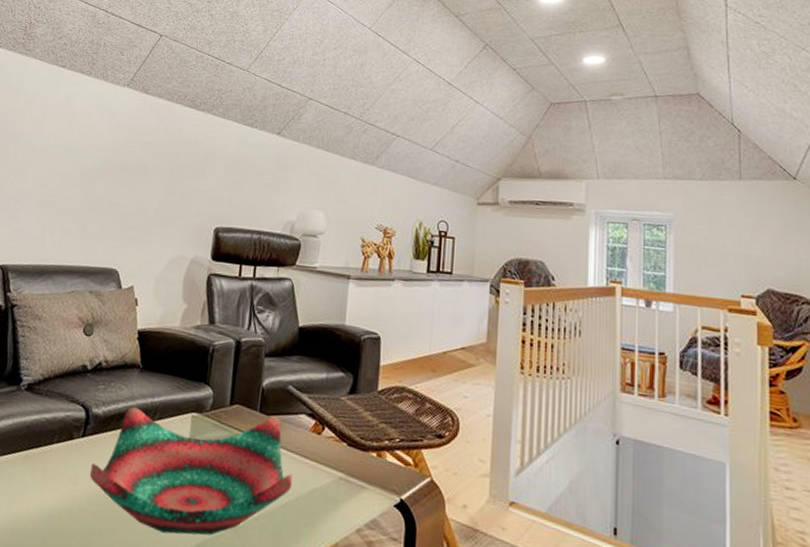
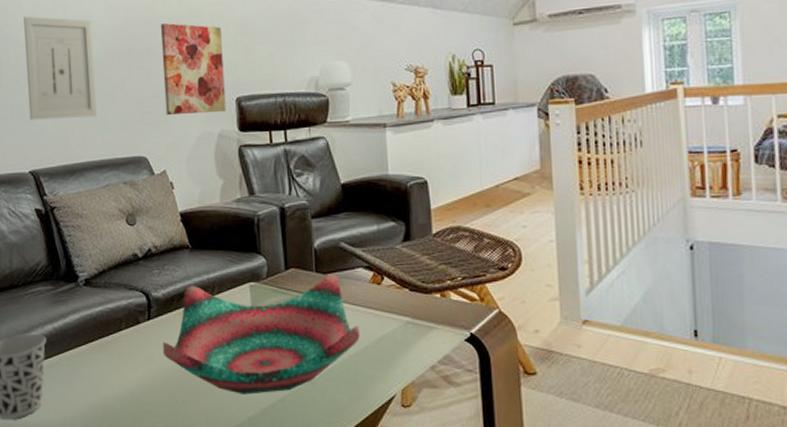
wall art: none [13,118,95,223] -> present [23,16,97,120]
wall art: none [145,147,213,240] -> present [160,22,226,115]

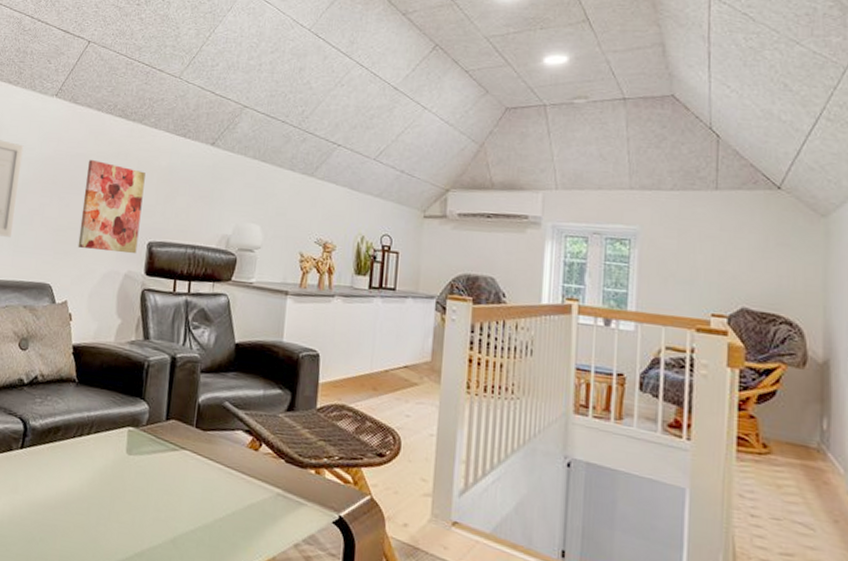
decorative bowl: present [162,274,360,395] -> none [28,420,230,546]

